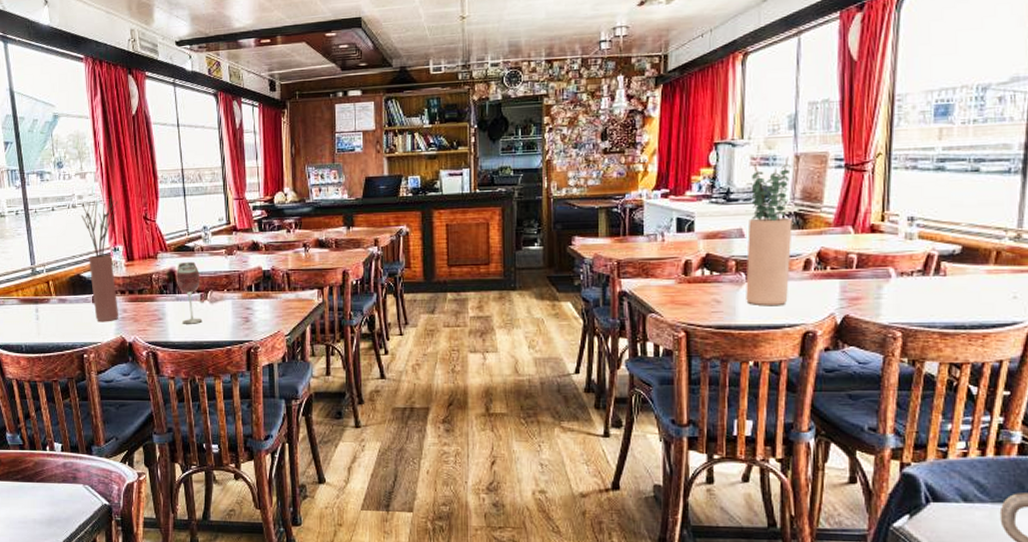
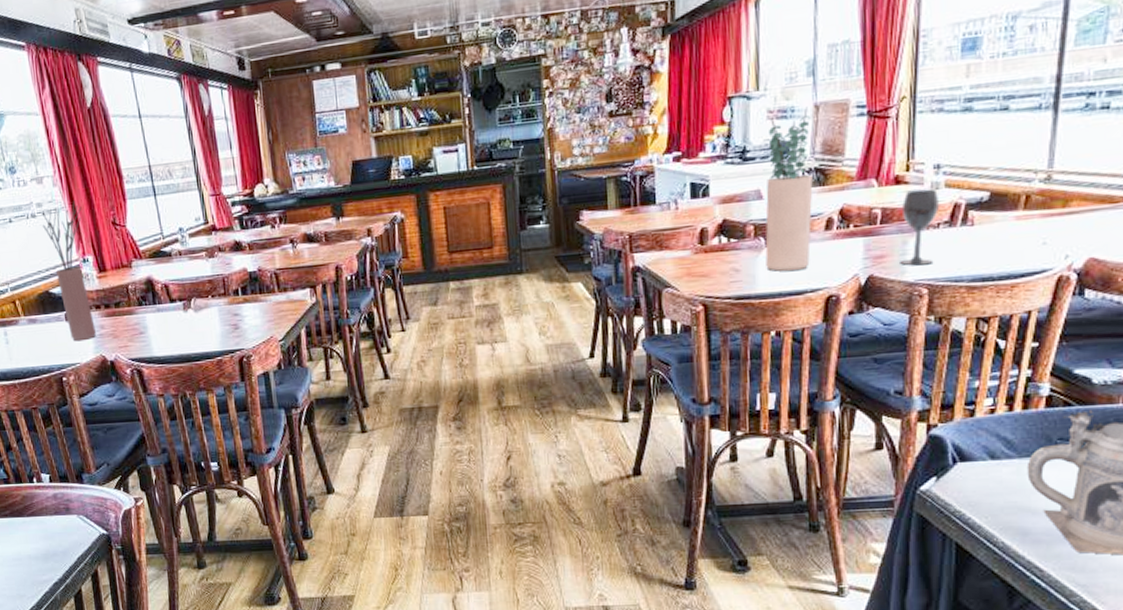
wineglass: present [175,261,203,324] -> none [154,267,188,337]
wine glass: none [874,239,912,310] -> present [900,188,939,266]

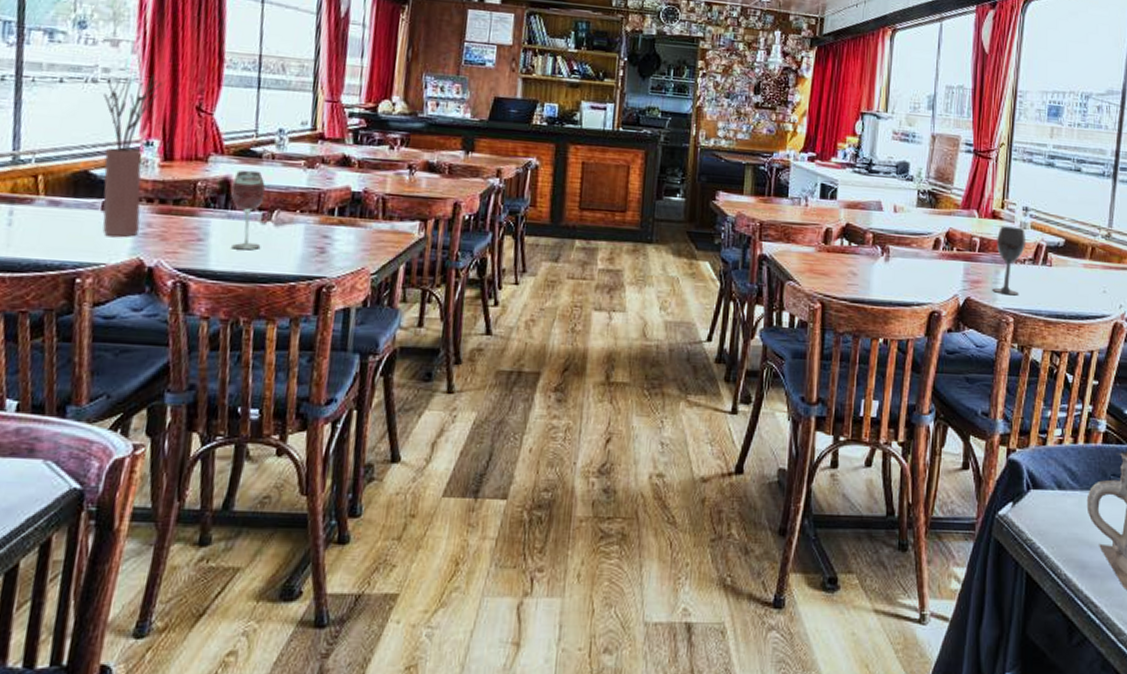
wineglass: none [154,267,188,337] -> present [230,170,266,250]
vase: present [765,106,813,272] -> none [880,135,929,283]

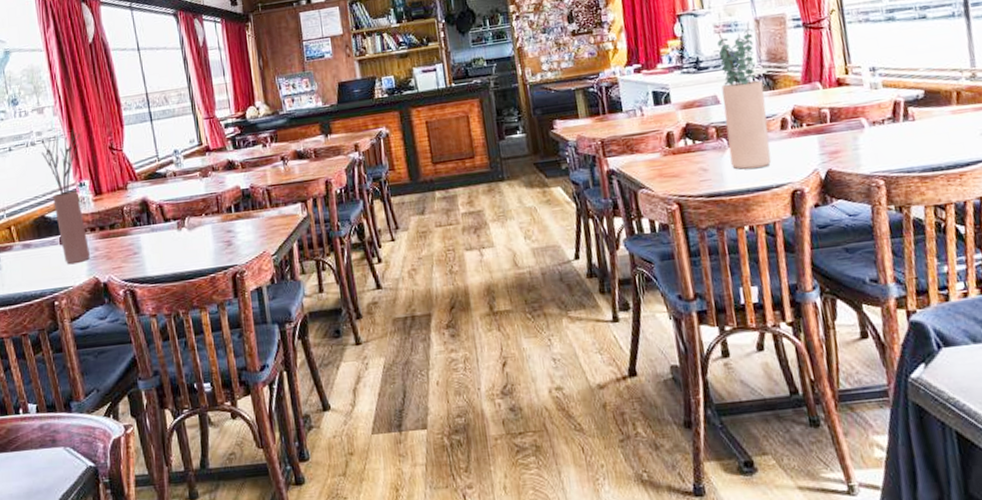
wineglass: present [230,170,266,250] -> none [148,188,182,256]
vase: none [880,135,929,283] -> present [717,21,772,170]
wine glass: present [992,226,1025,296] -> none [847,89,885,160]

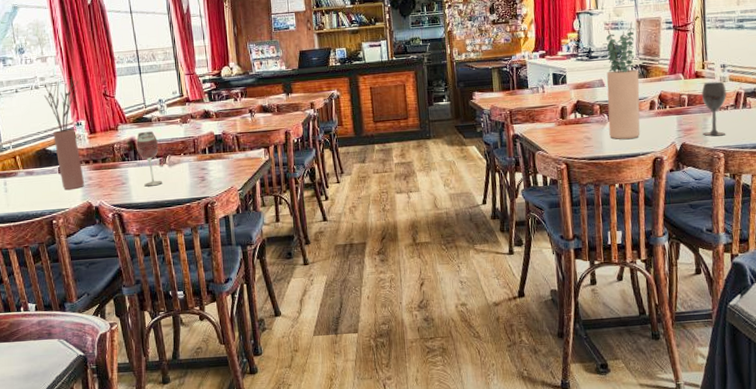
wineglass: none [148,188,182,256] -> present [136,131,163,187]
wine glass: none [847,89,885,160] -> present [701,81,727,137]

